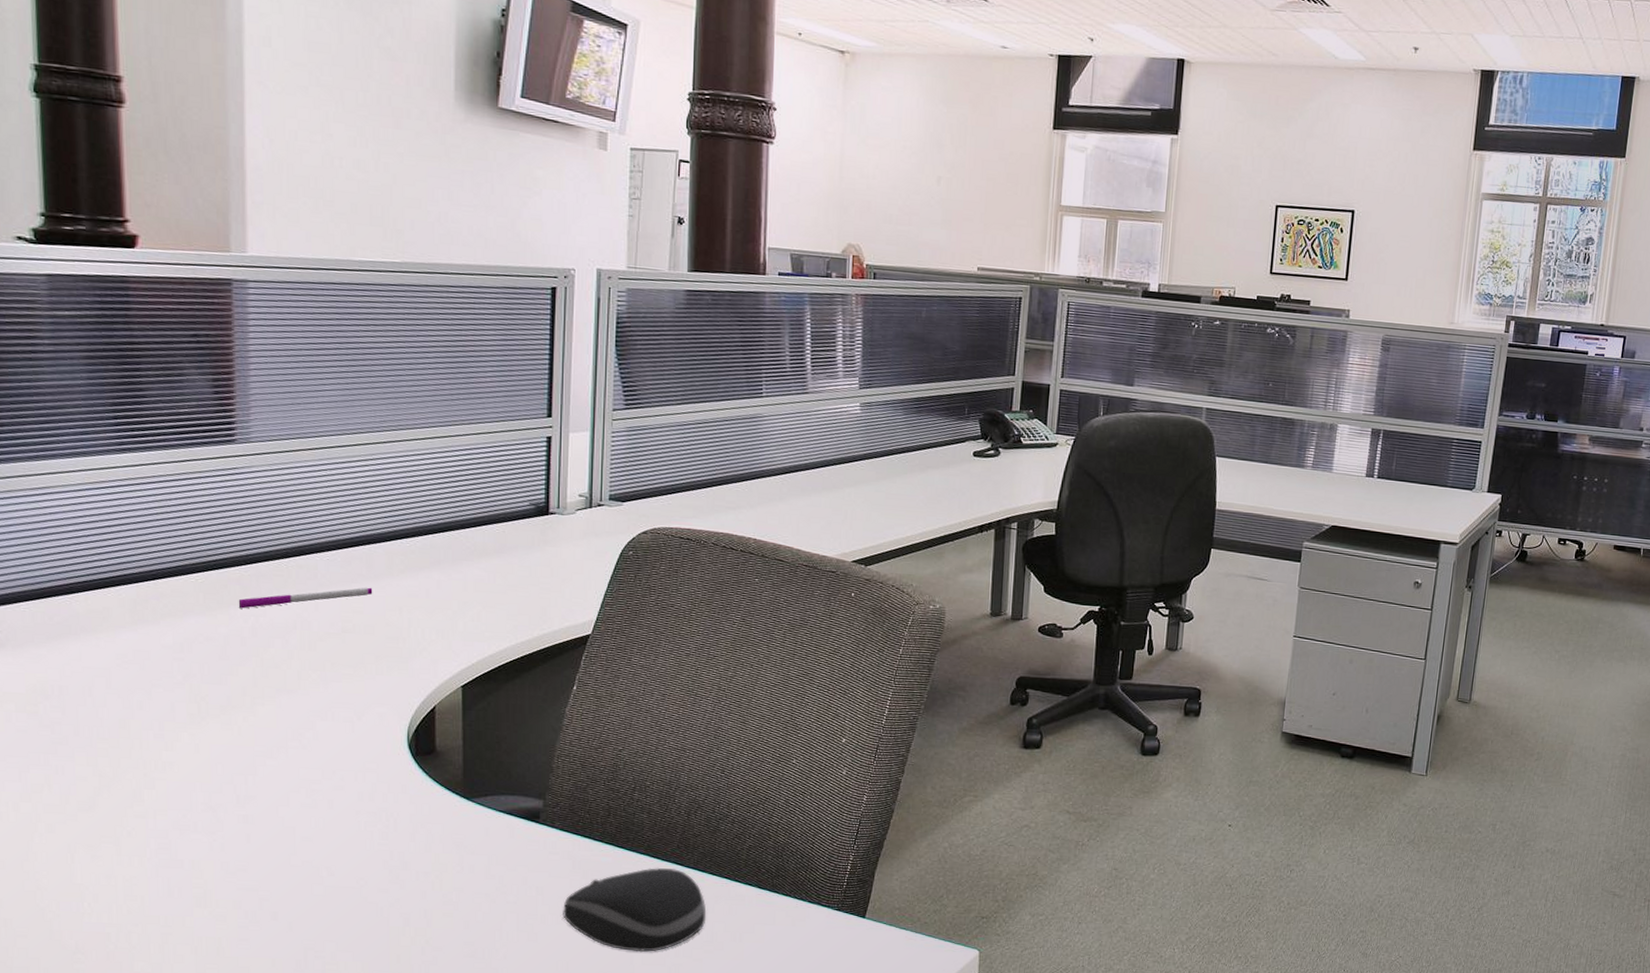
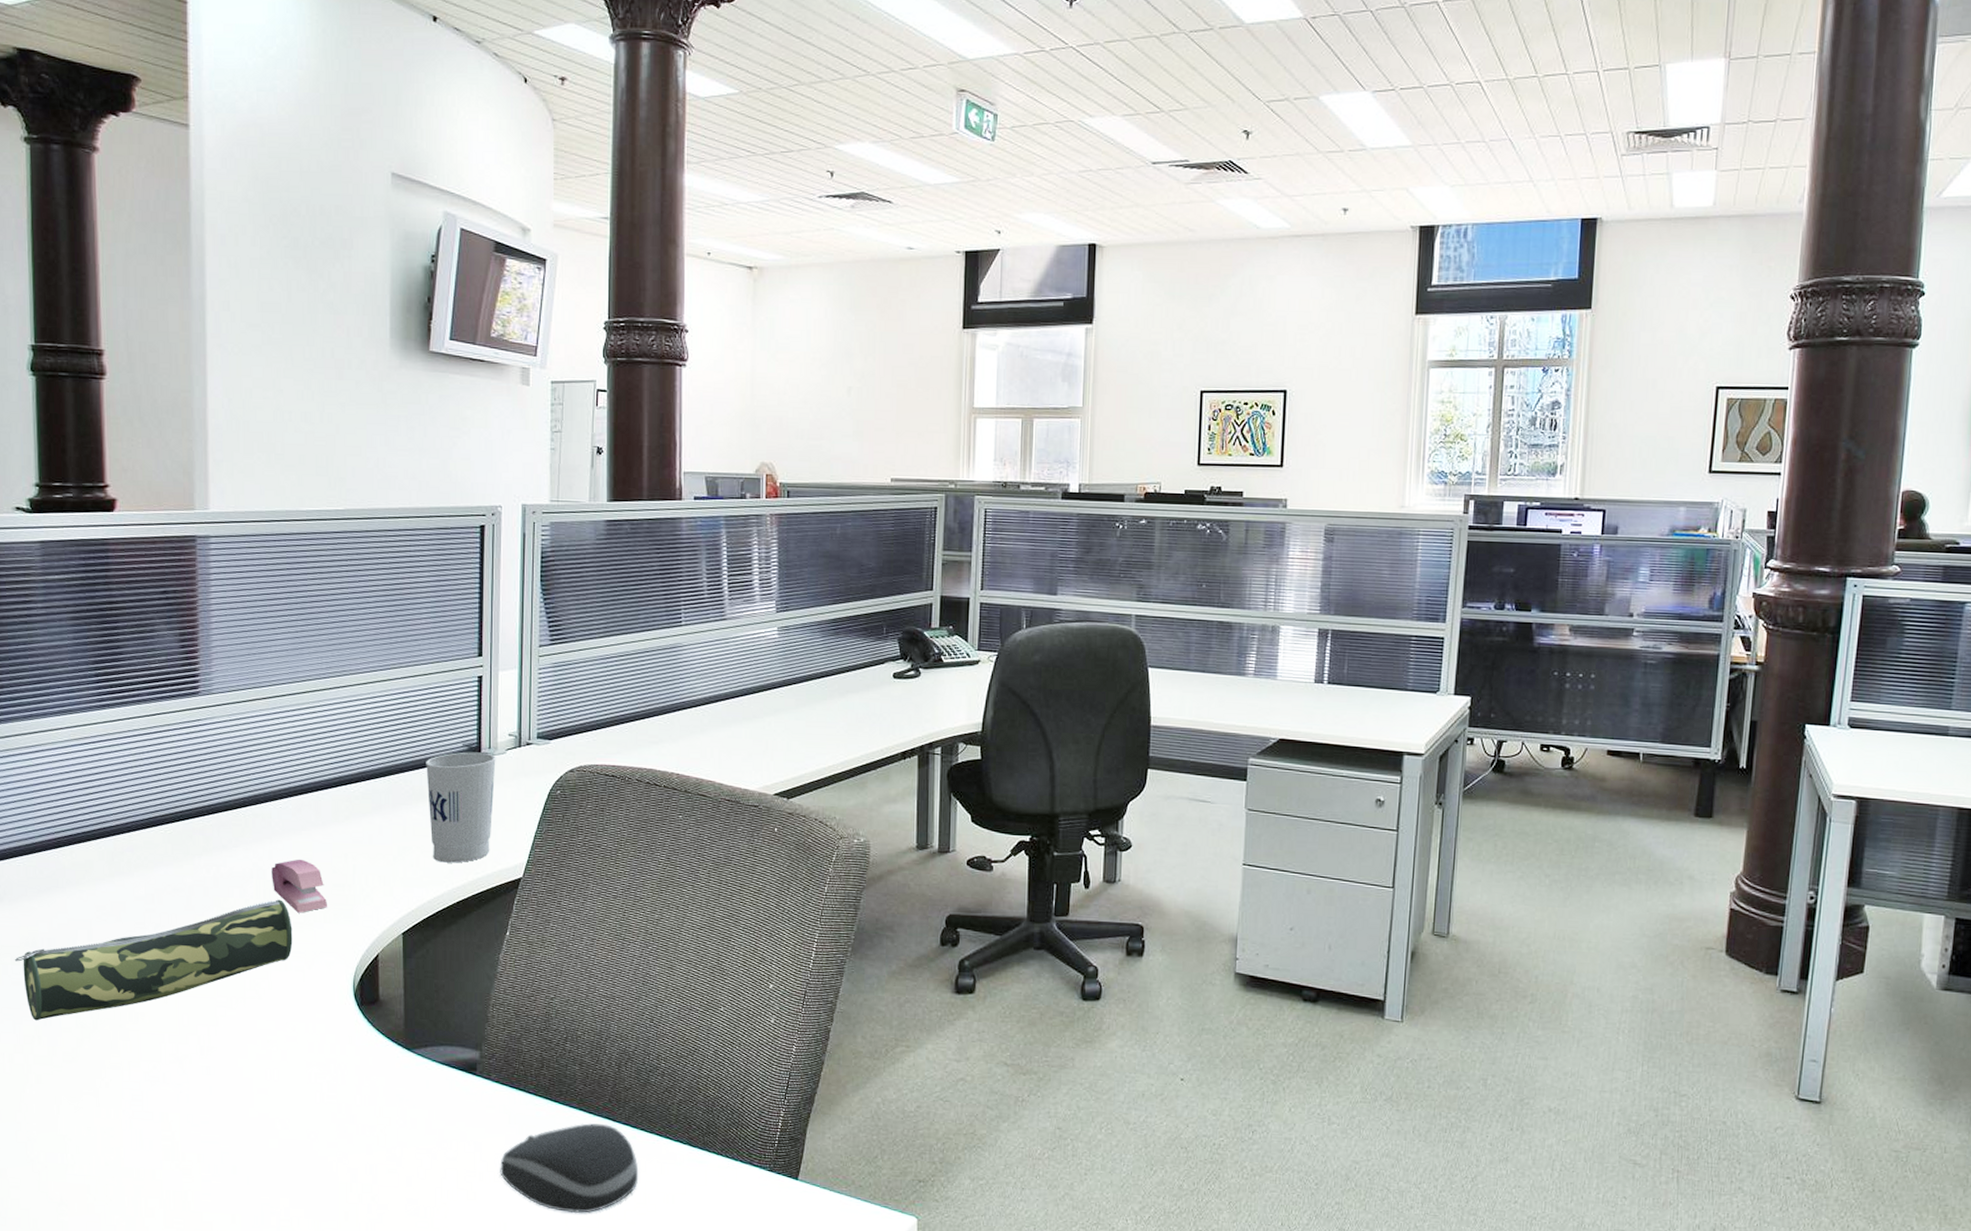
pencil case: none [19,650,341,769] -> present [14,899,293,1021]
pen: present [238,587,373,609] -> none [201,834,321,859]
stapler: none [317,611,381,665] -> present [271,859,328,913]
cup: none [489,510,565,619] -> present [426,752,496,863]

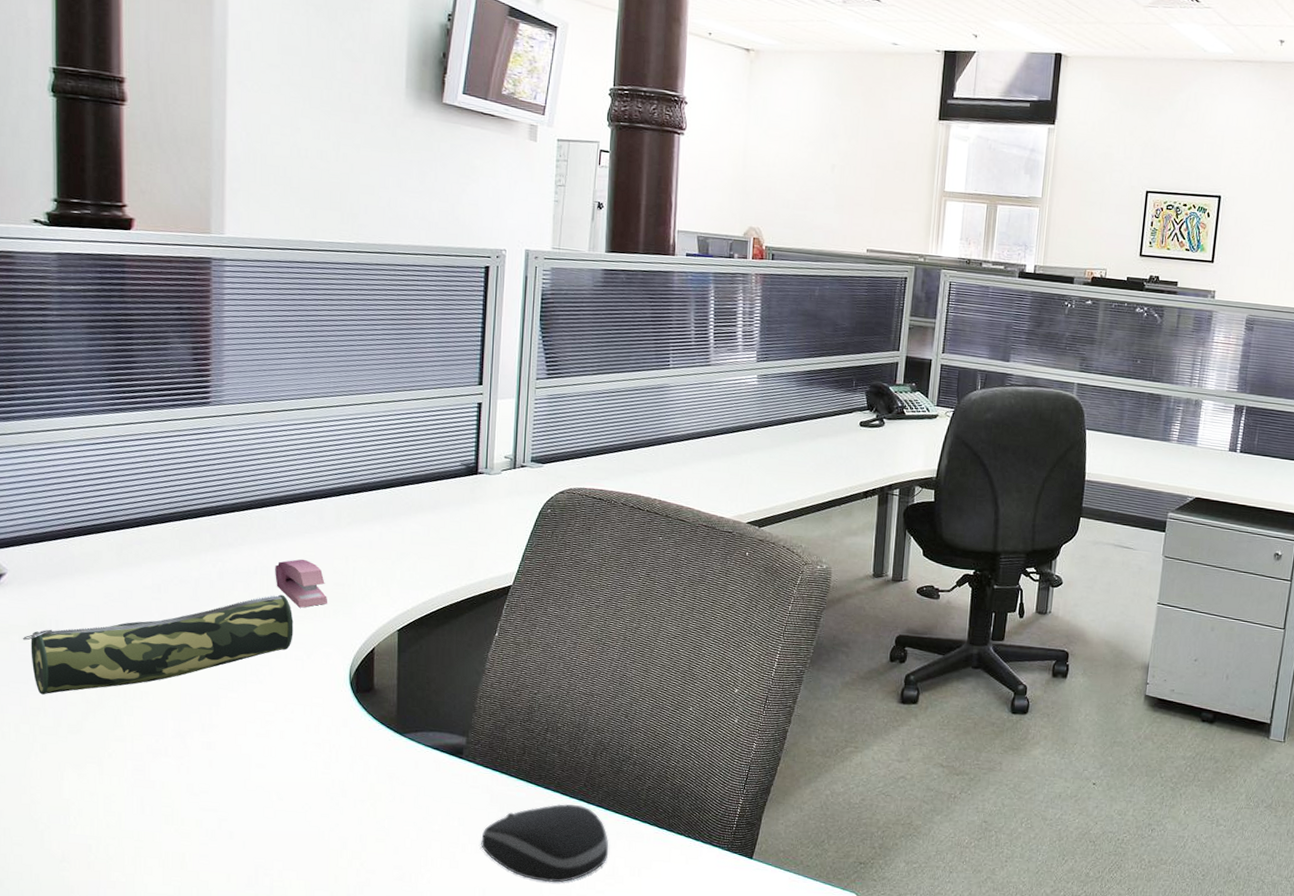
cup: present [426,752,496,863] -> none [425,470,492,570]

